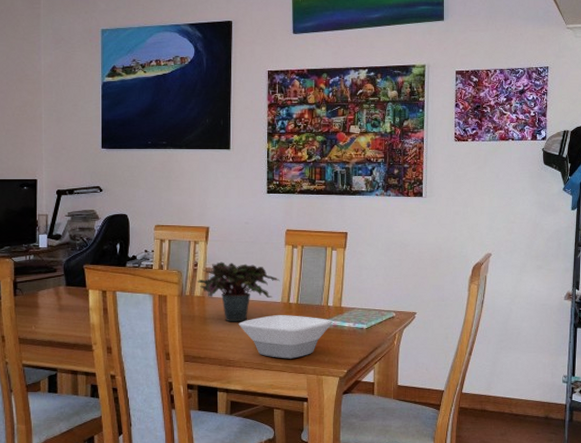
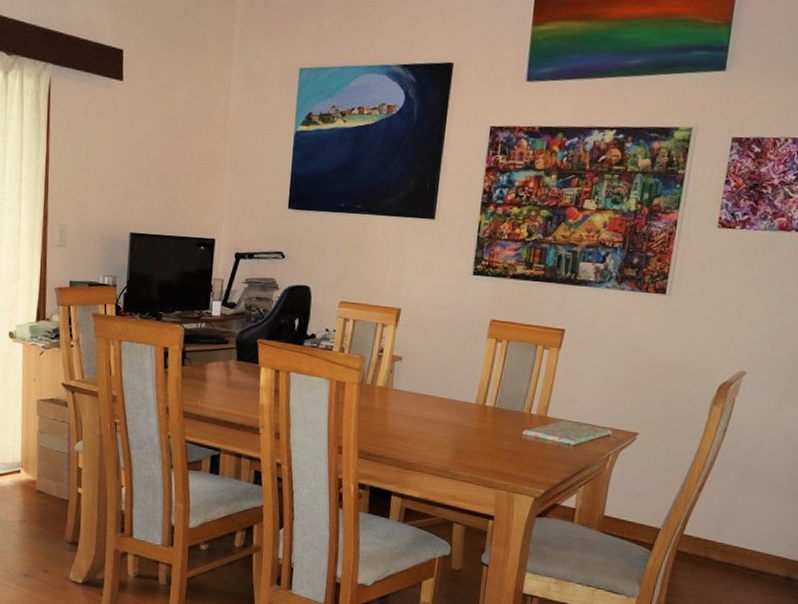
potted plant: present [197,262,280,322] -> none [380,350,477,421]
bowl: present [238,315,334,359] -> none [423,417,535,470]

